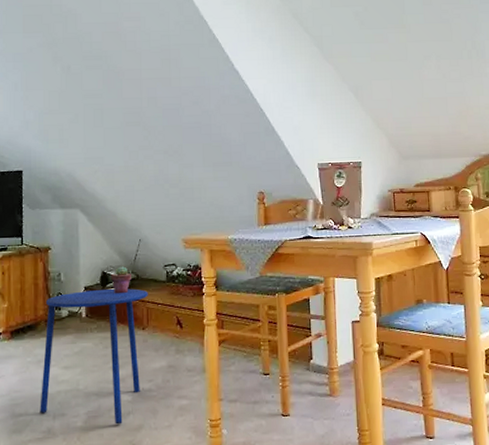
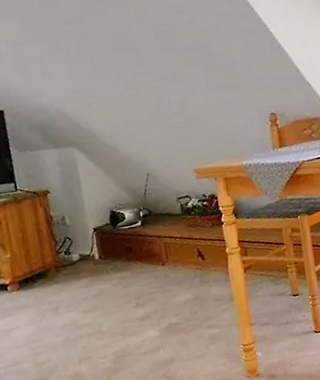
side table: present [40,288,148,425] -> none [53,225,168,361]
potted succulent: present [111,266,131,294] -> none [121,203,144,233]

